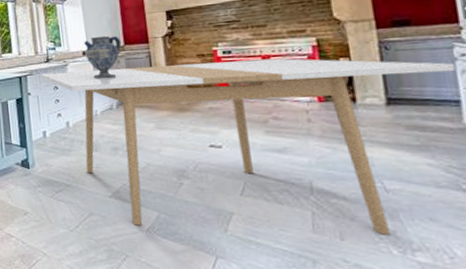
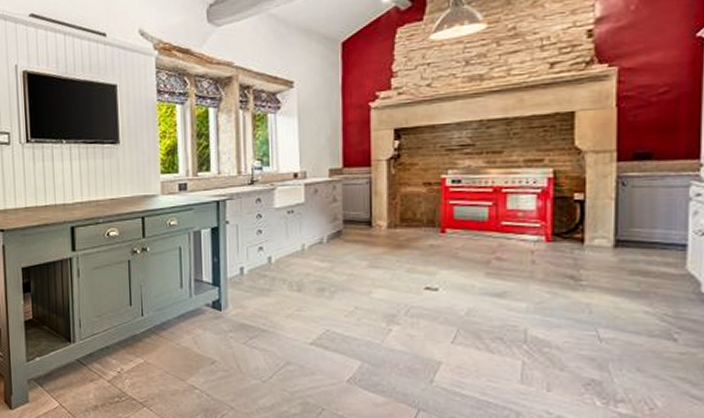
dining table: present [41,58,456,235] -> none [243,190,689,386]
ceramic jug: present [84,35,122,79] -> none [296,155,340,206]

